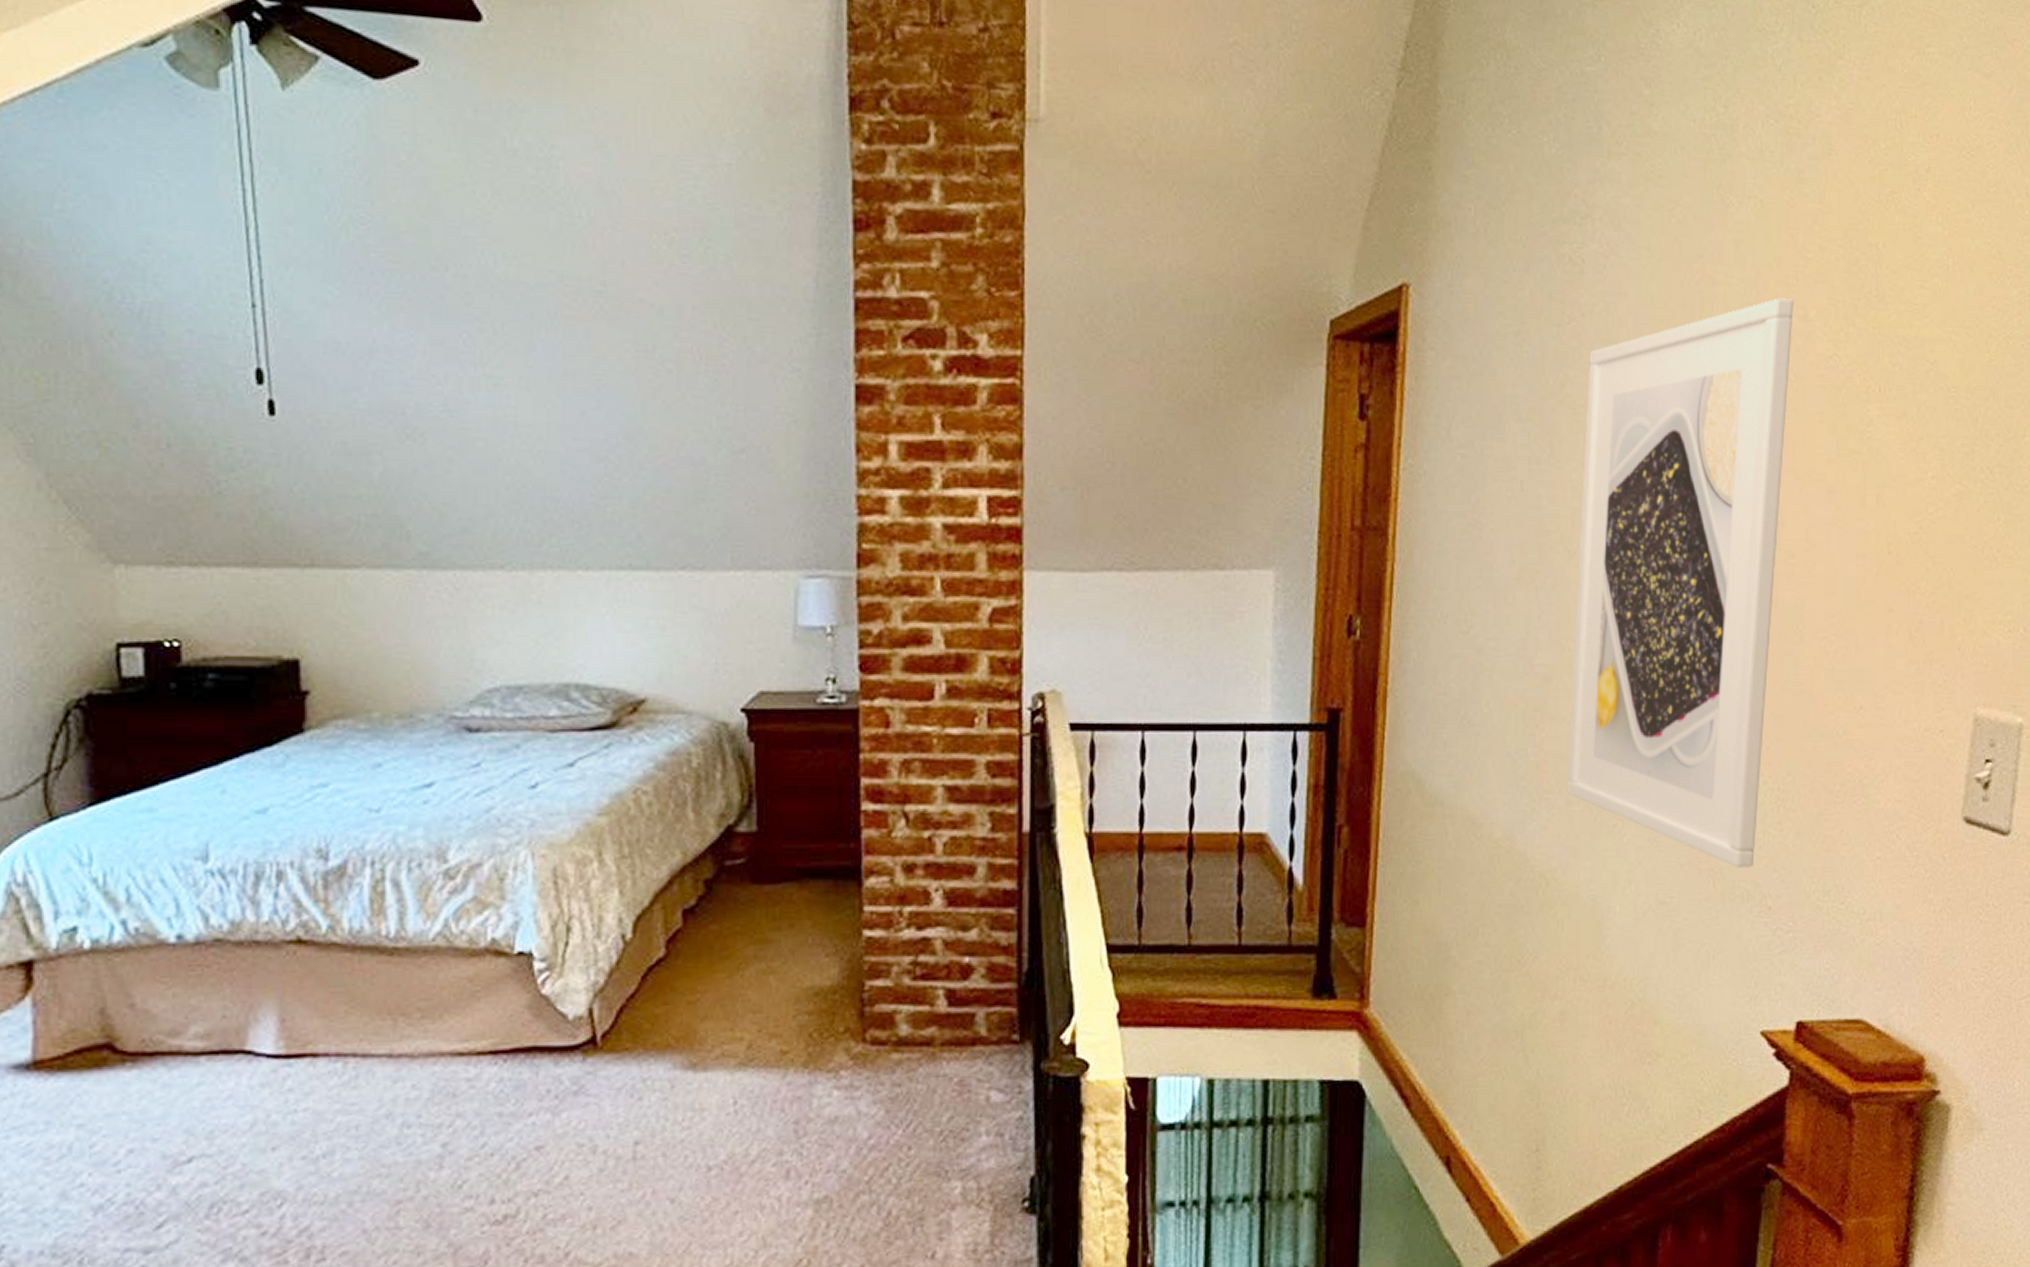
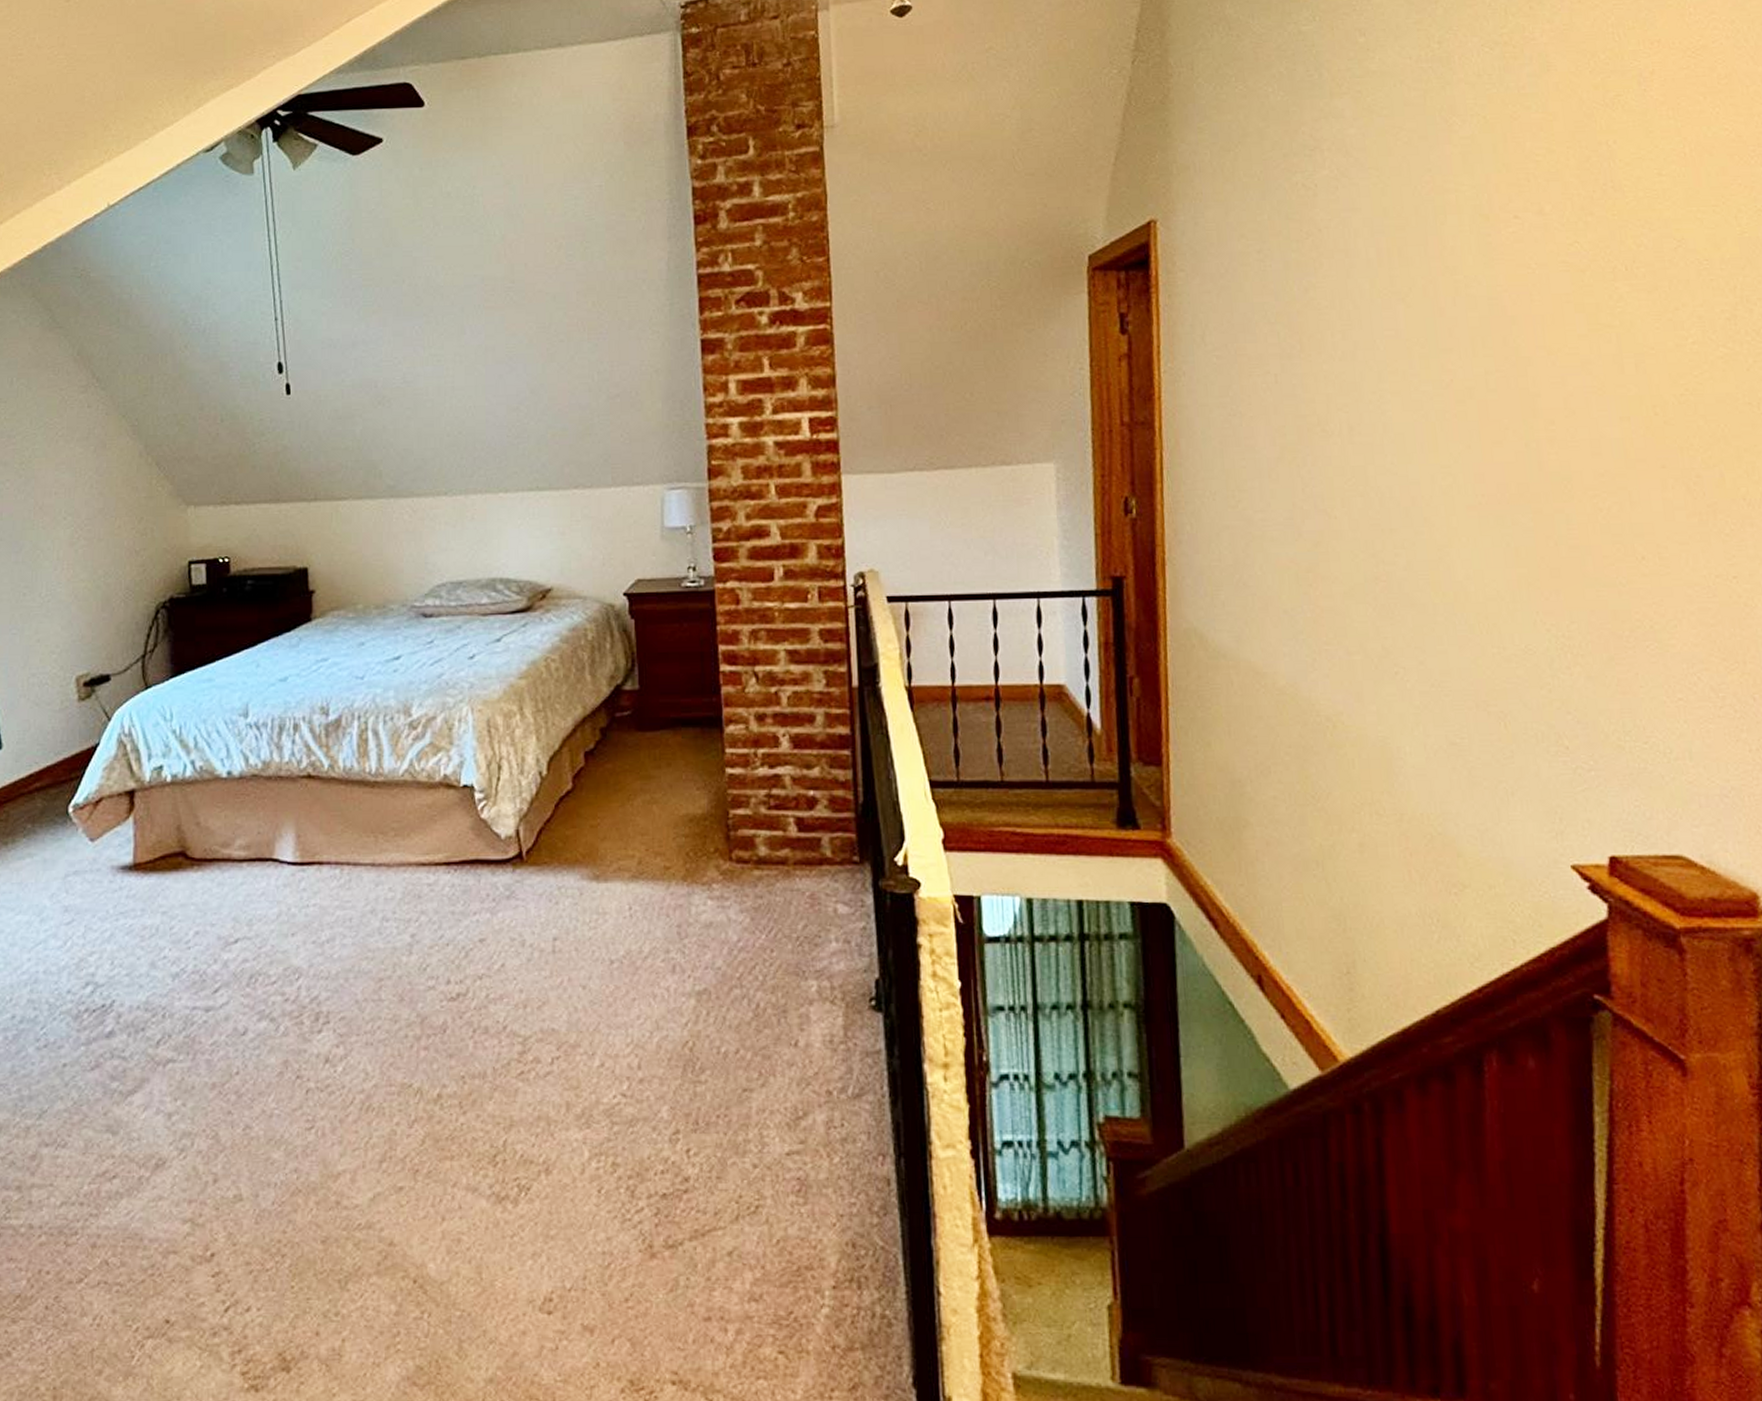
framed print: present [1567,298,1794,868] -> none [1329,198,1545,710]

